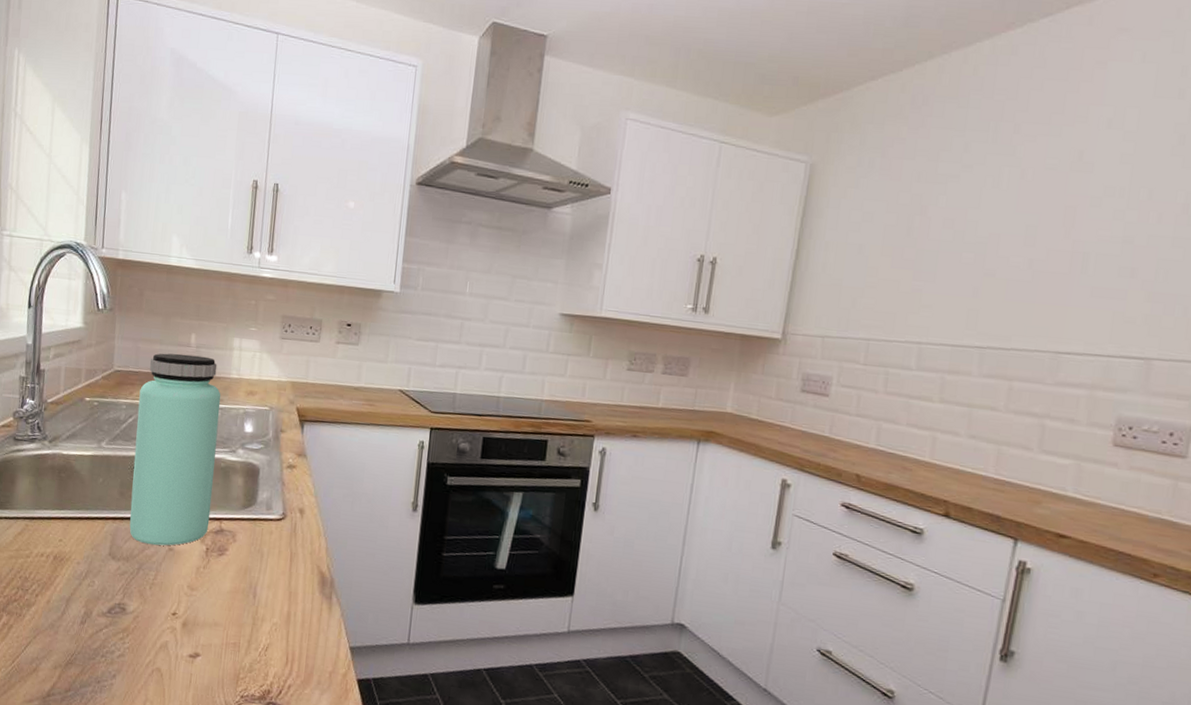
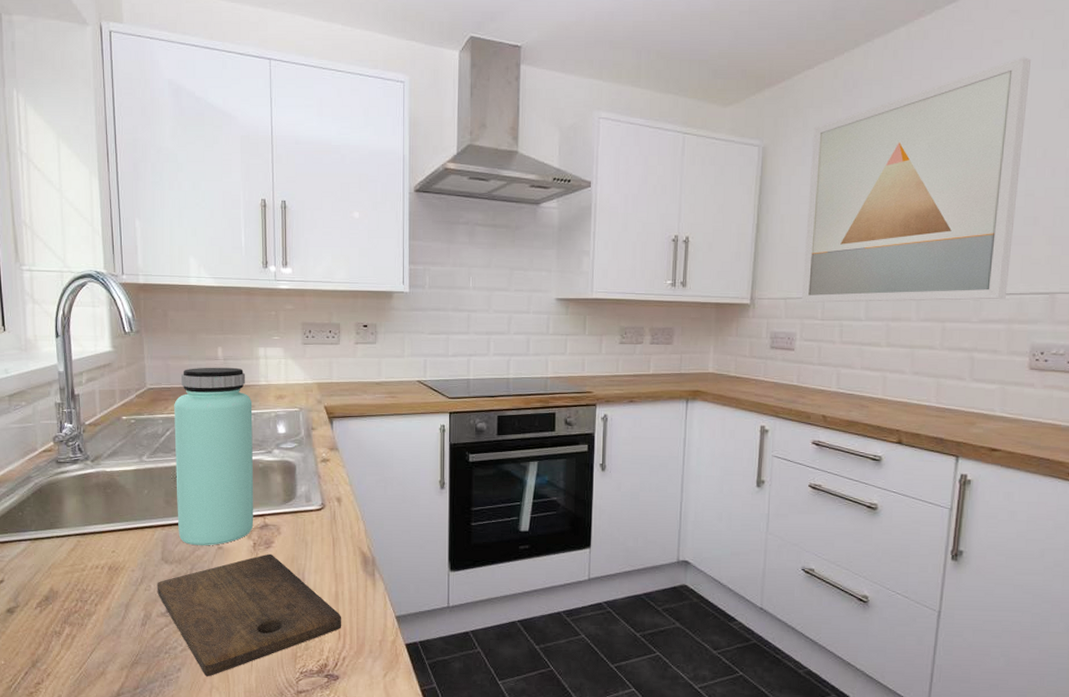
cutting board: none [100,561,292,688] -> present [157,553,342,677]
wall art: none [841,82,1141,361] -> present [801,57,1031,303]

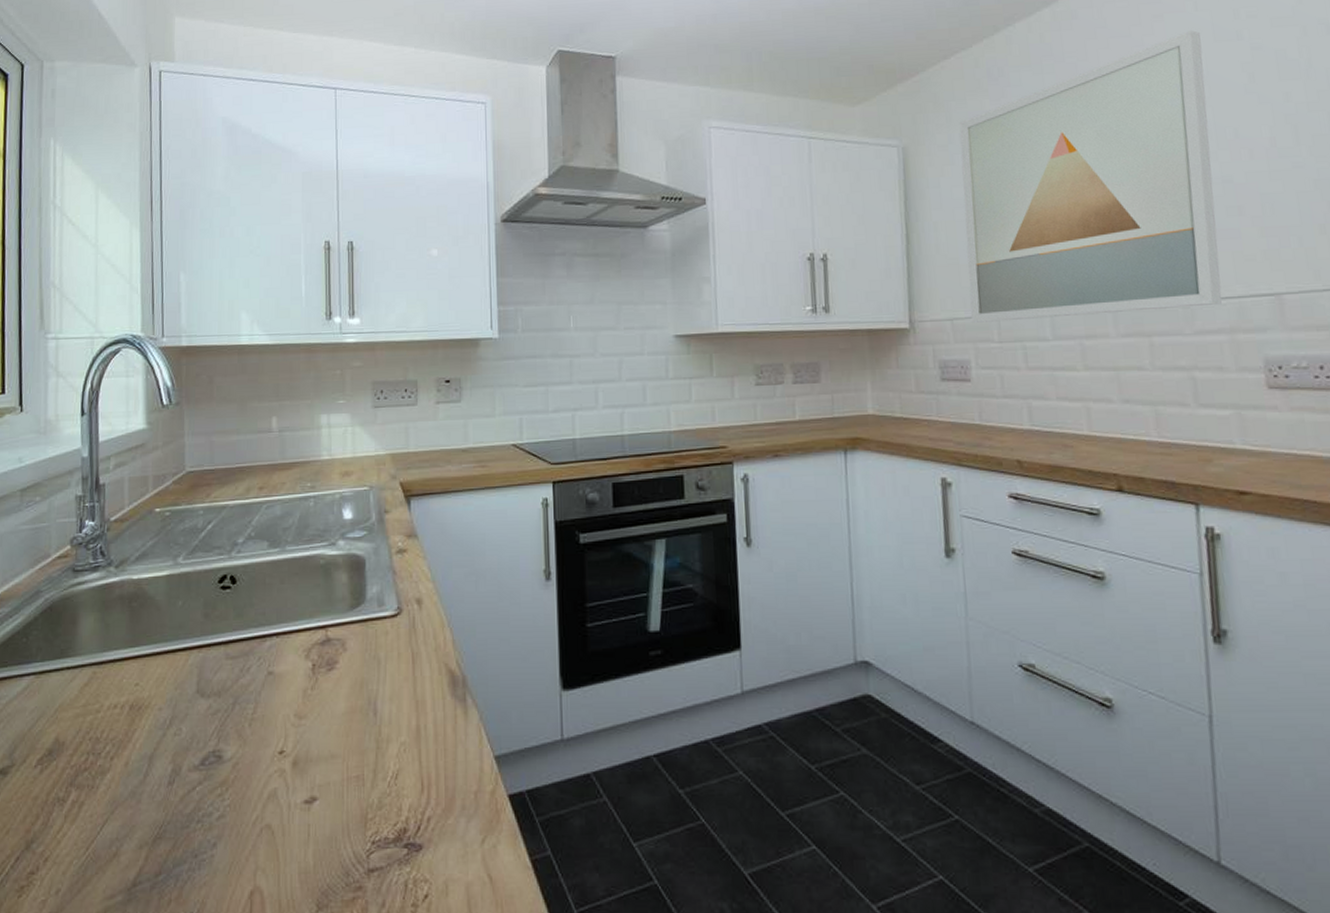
cutting board: present [157,553,342,677] -> none [189,677,426,854]
bottle: present [174,367,254,546] -> none [217,440,314,672]

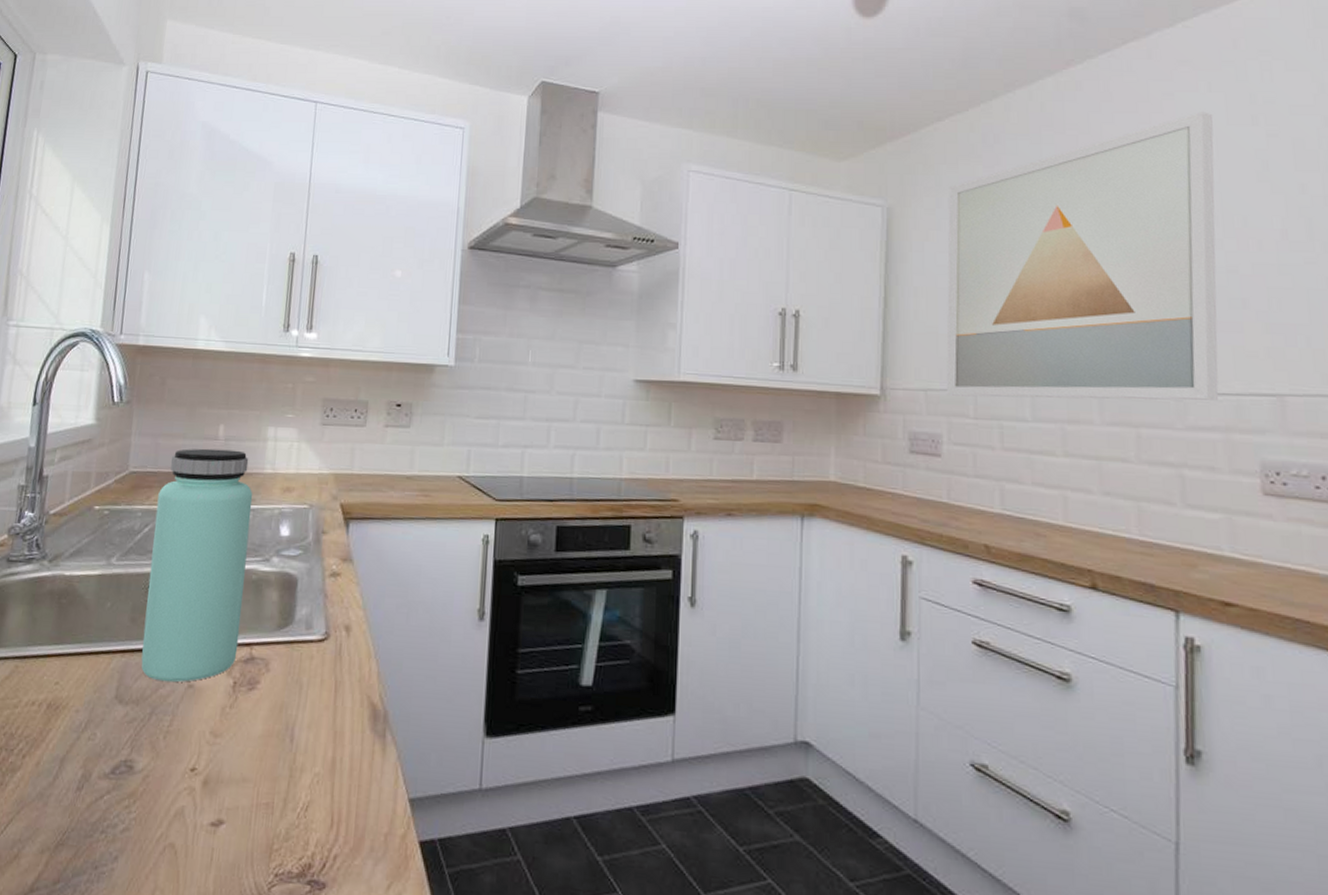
bottle: none [217,440,314,672] -> present [141,448,253,683]

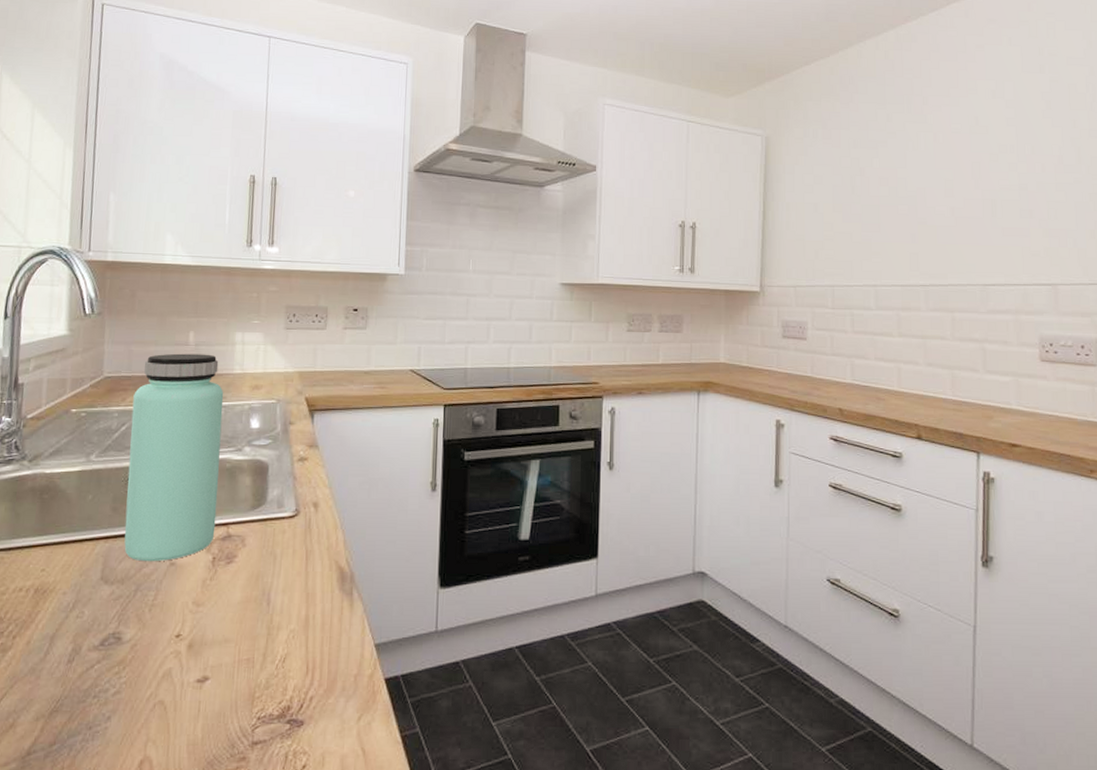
wall art: present [946,112,1219,401] -> none [810,61,1012,291]

